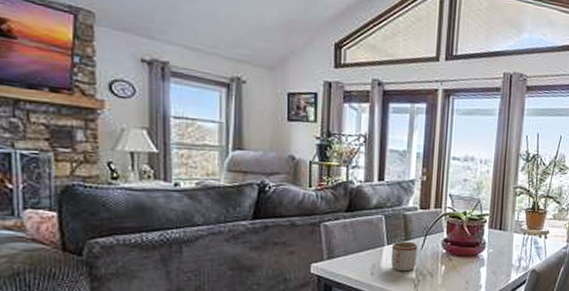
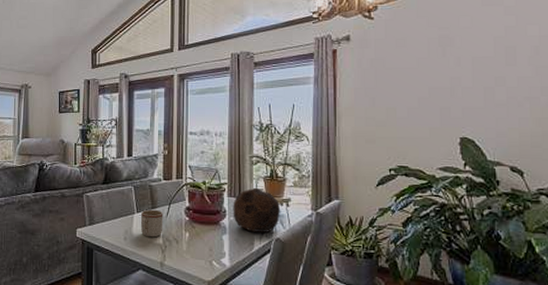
soccer ball: none [492,220,539,265] -> present [233,188,280,234]

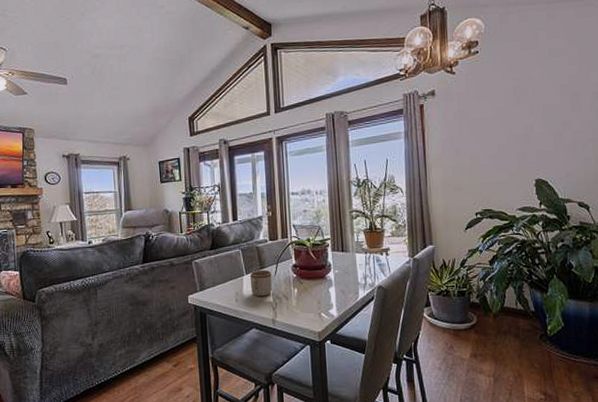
soccer ball: present [233,188,280,234] -> none [337,241,381,283]

